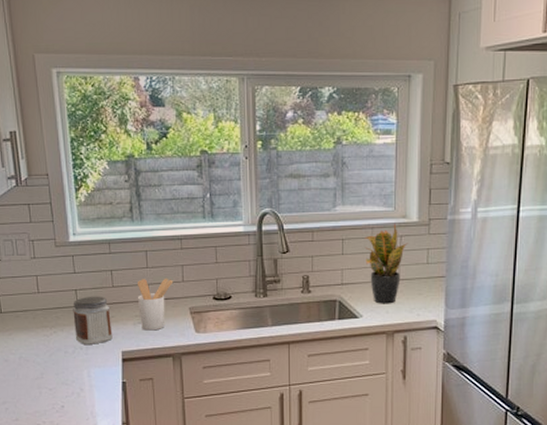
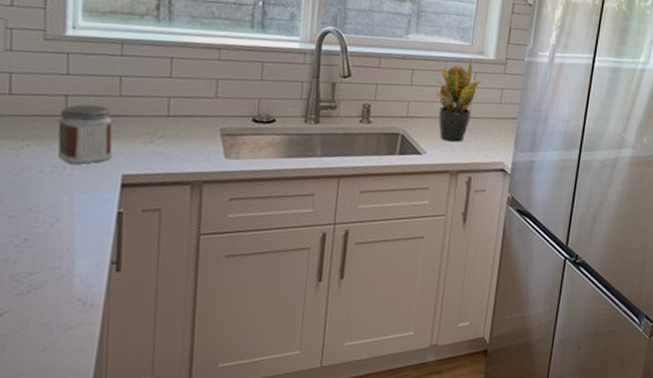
utensil holder: present [137,278,174,331] -> none [152,90,204,153]

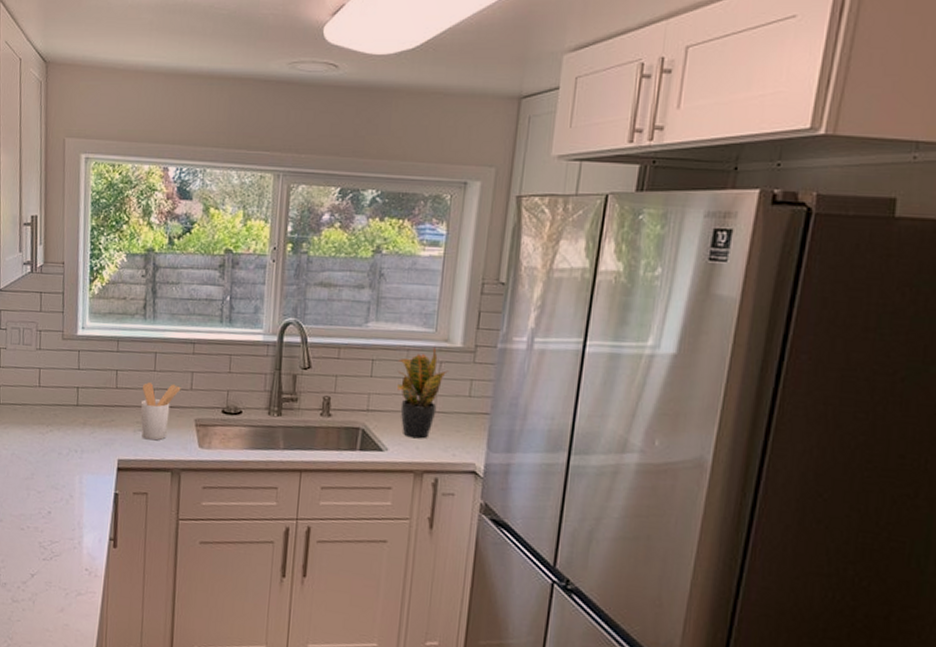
jar: present [57,104,114,164] -> none [71,395,112,449]
utensil holder: none [152,90,204,153] -> present [140,382,181,441]

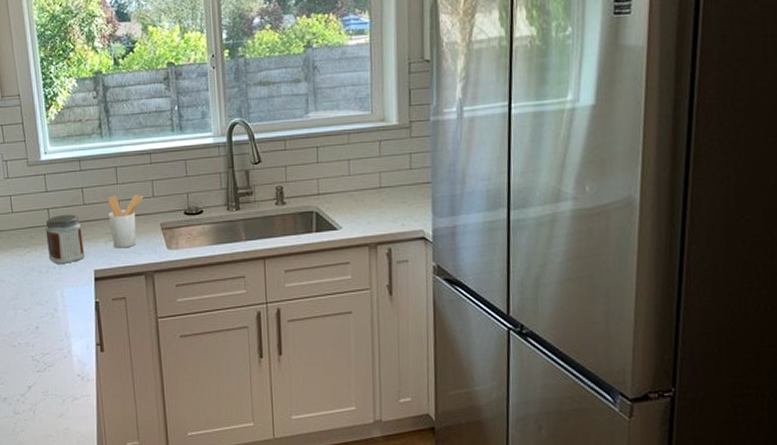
jar: none [71,395,112,449] -> present [45,214,85,264]
potted plant: present [397,347,450,439] -> none [341,128,389,214]

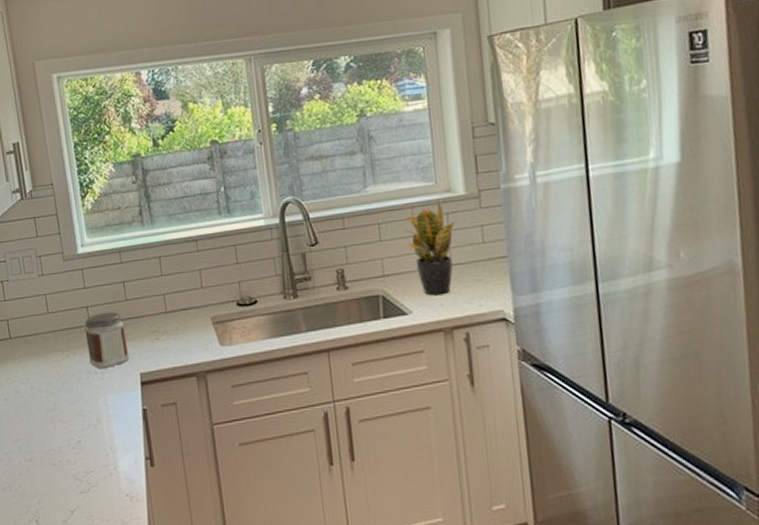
utensil holder: present [107,193,144,248] -> none [151,285,192,348]
potted plant: none [341,128,389,214] -> present [404,200,458,296]

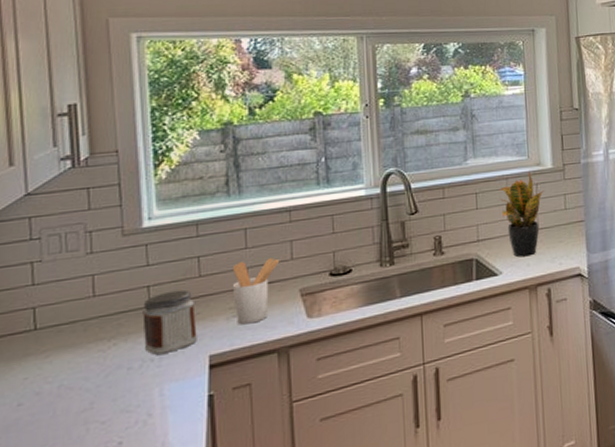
utensil holder: none [151,285,192,348] -> present [232,257,280,325]

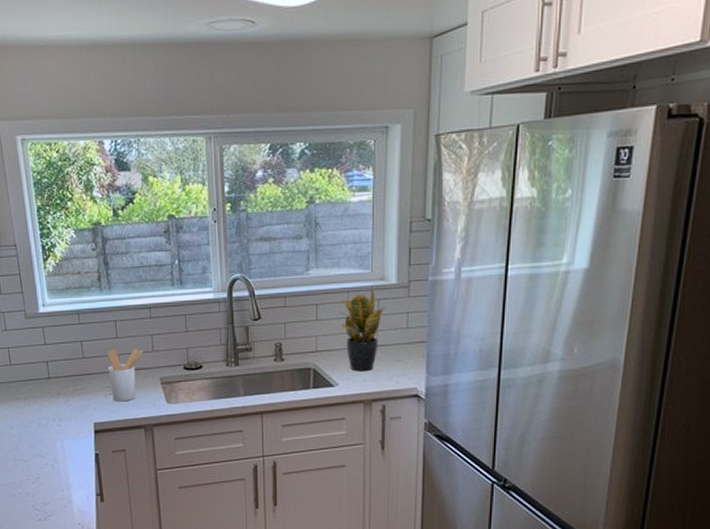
jar: present [142,289,197,355] -> none [44,367,85,416]

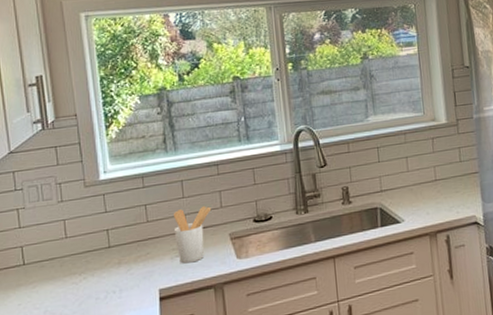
potted plant: present [340,287,387,372] -> none [398,128,441,206]

